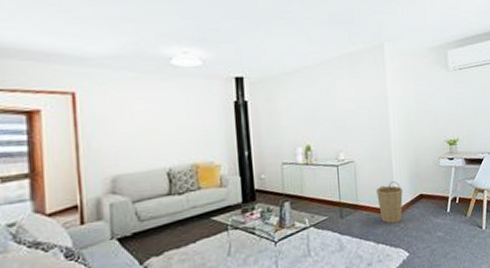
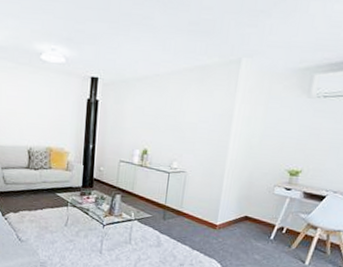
basket: present [376,181,403,224] -> none [201,198,228,237]

